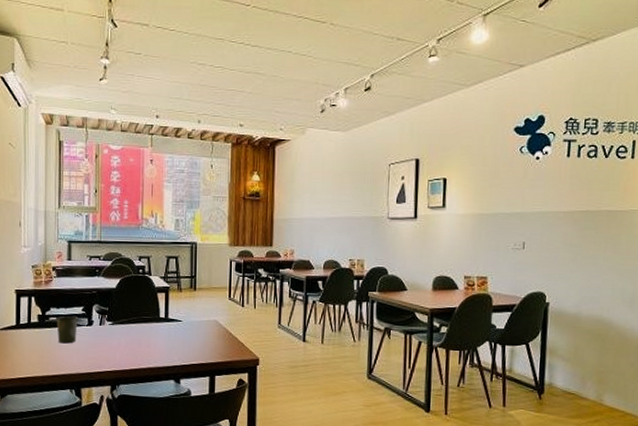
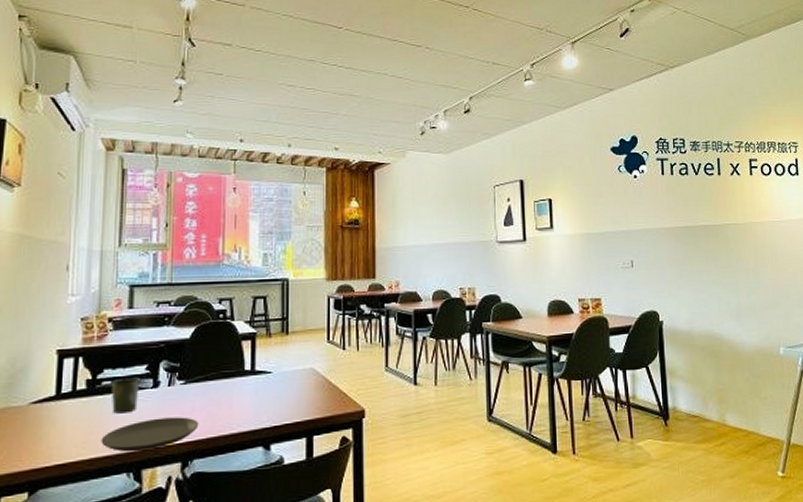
plate: none [50,349,124,374] -> present [101,417,199,452]

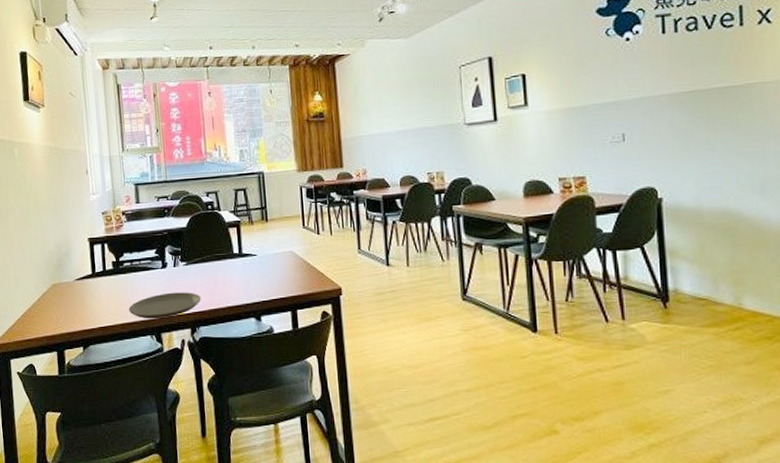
cup: present [111,377,140,414] -> none [130,260,153,289]

